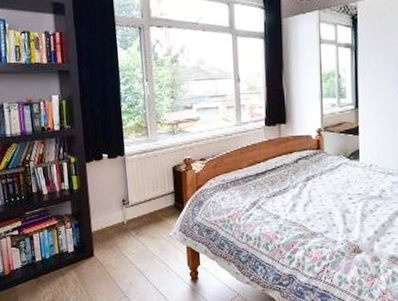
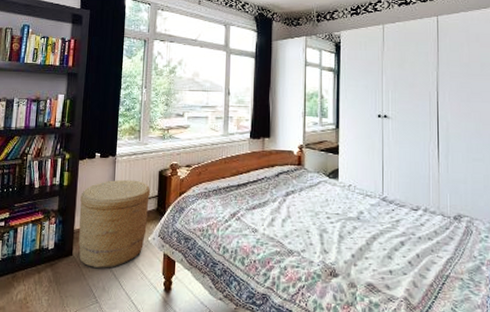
basket: none [93,178,167,266] -> present [77,179,151,268]

